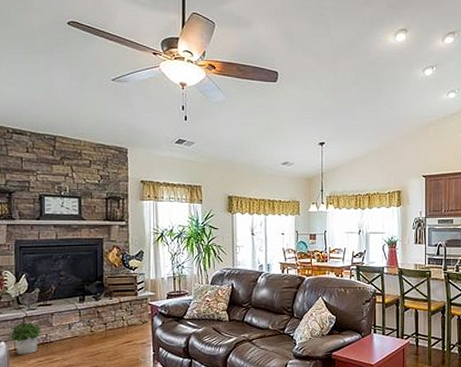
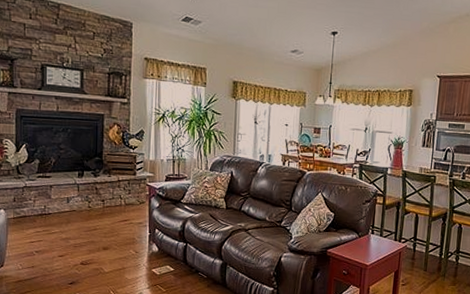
potted plant: present [8,322,42,354] -> none [7,191,40,224]

